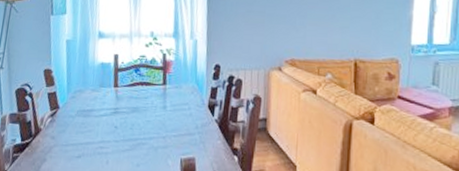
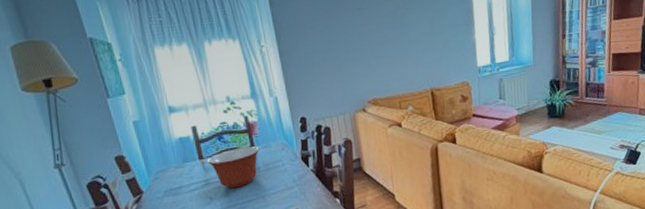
mixing bowl: none [120,83,170,123] -> present [207,146,260,189]

